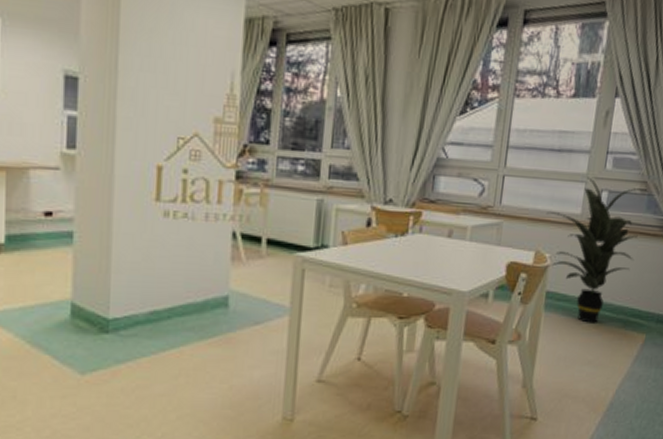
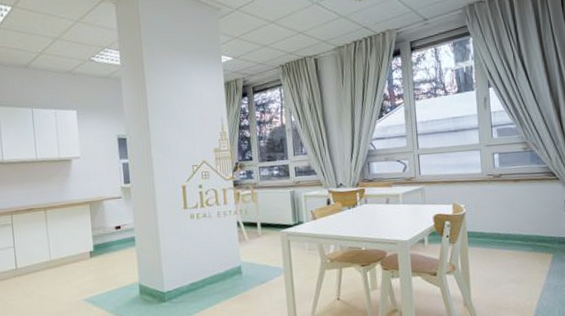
indoor plant: present [546,176,649,323] -> none [455,145,530,251]

